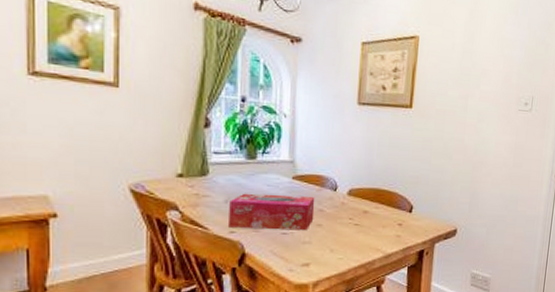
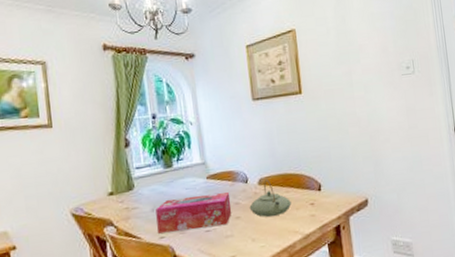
teapot: none [333,191,379,230] -> present [249,179,292,217]

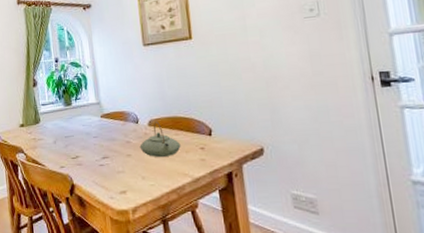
tissue box: present [155,192,232,234] -> none [57,131,124,163]

